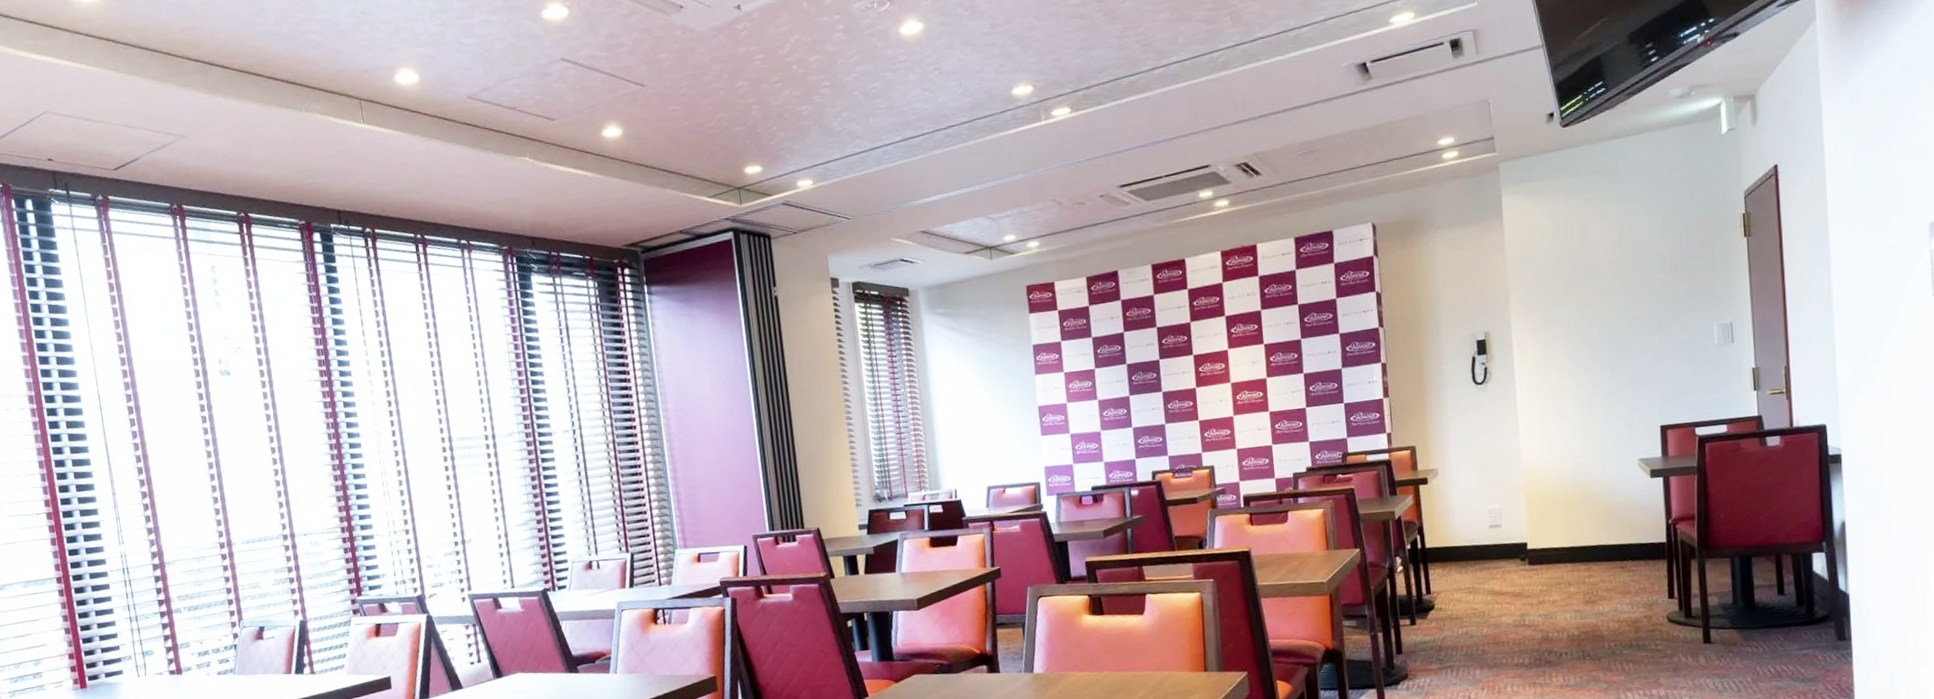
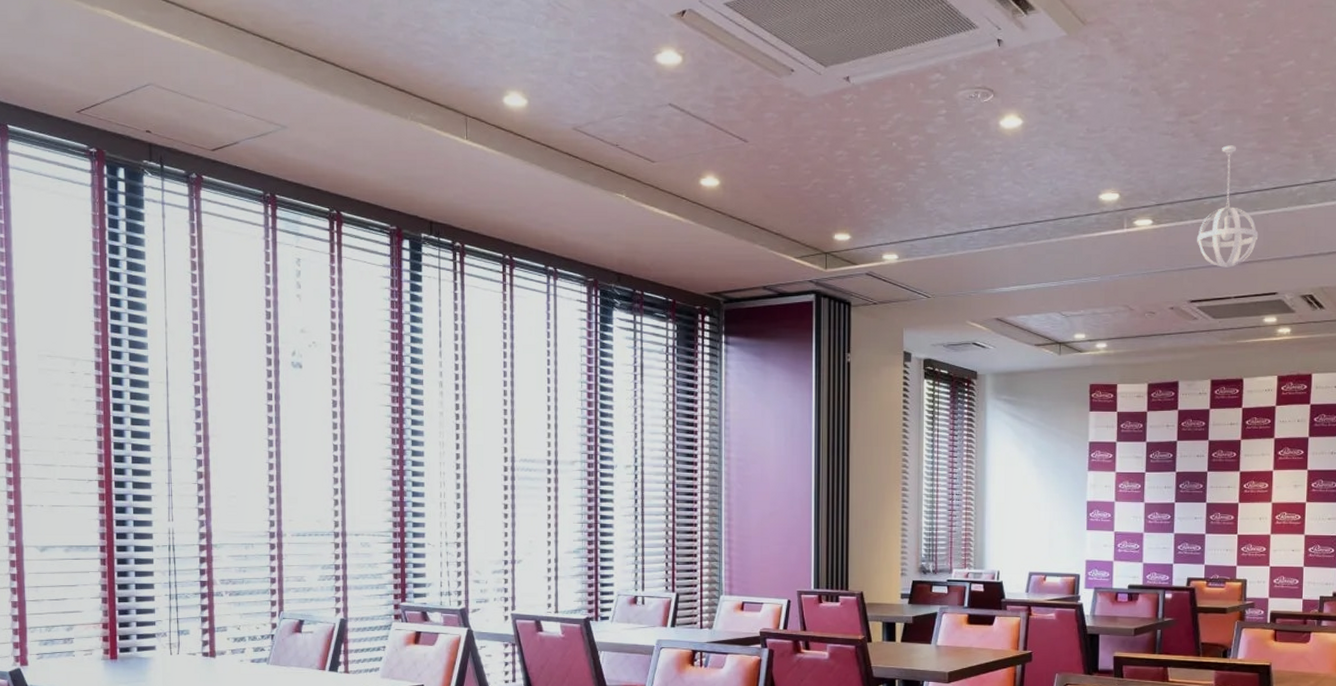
pendant light: none [1119,19,1183,147] -> present [1197,145,1259,268]

